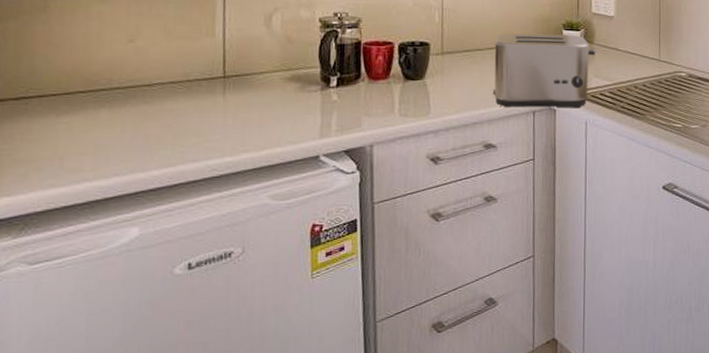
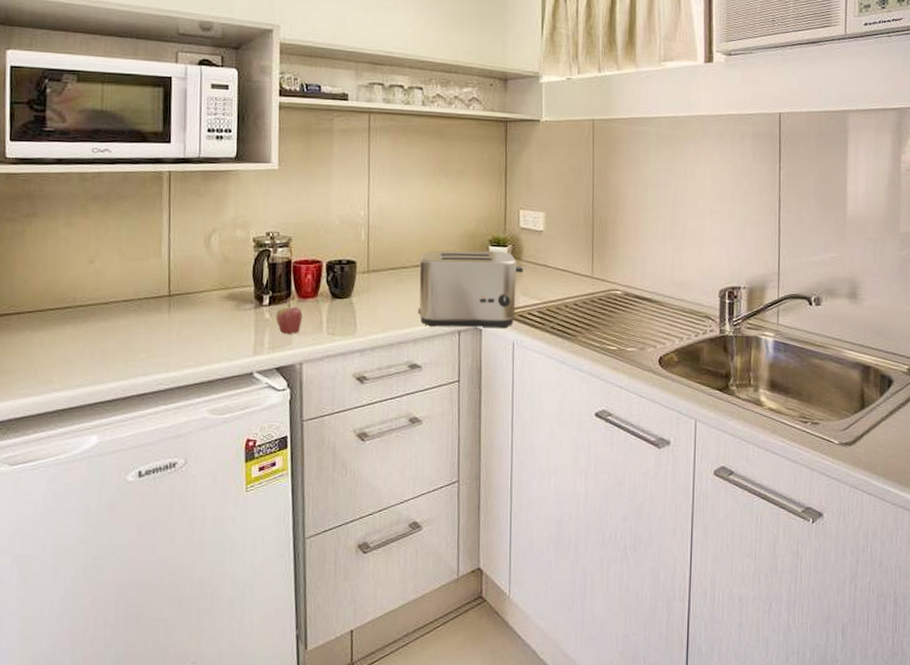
fruit: none [344,79,373,117] -> present [276,297,303,335]

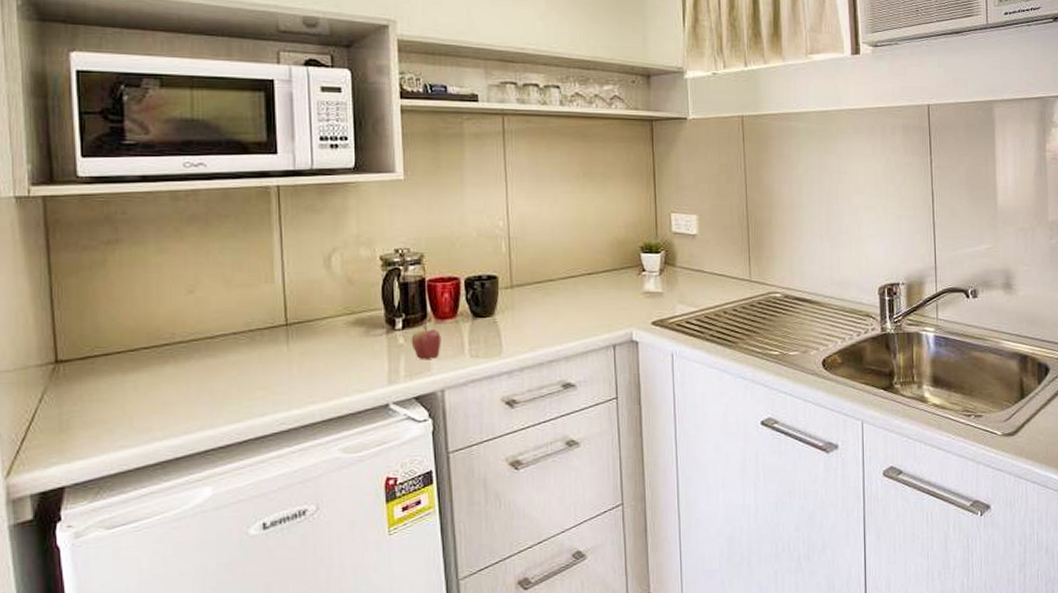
toaster: present [418,250,524,328] -> none [567,258,679,343]

